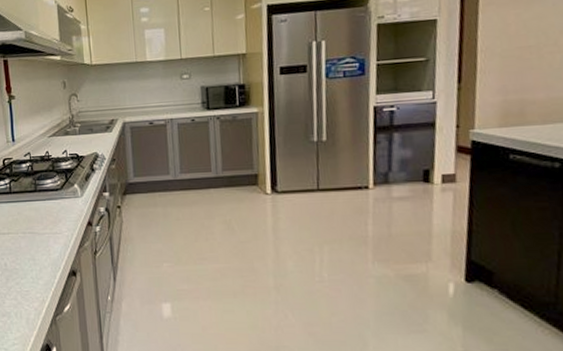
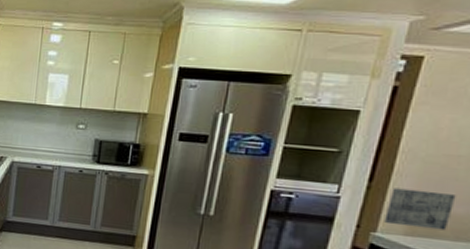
wall art: none [478,82,536,120] -> present [384,188,456,231]

